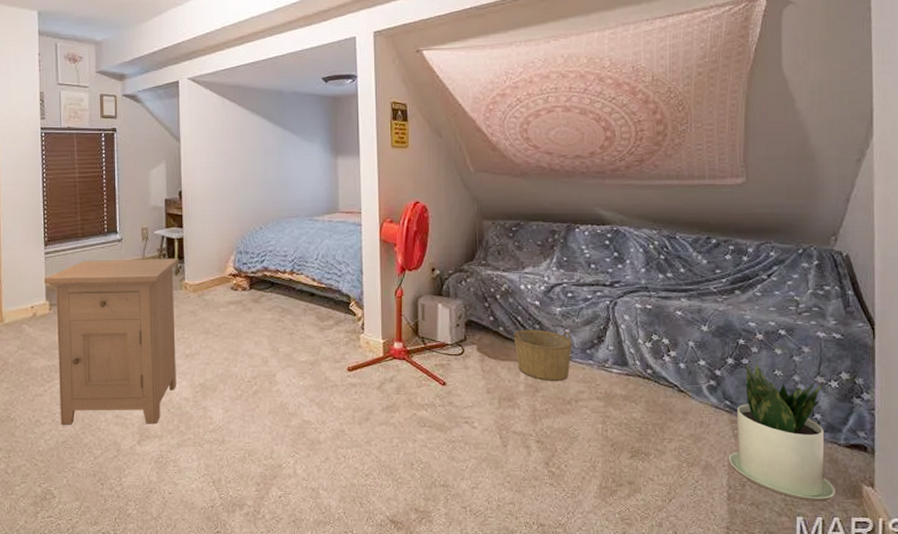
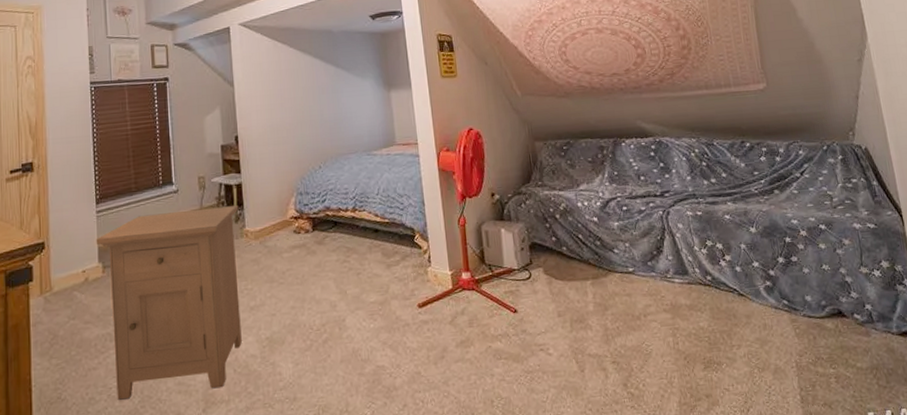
basket: present [513,329,573,381] -> none [576,245,635,298]
planter: present [728,364,835,502] -> none [794,260,898,395]

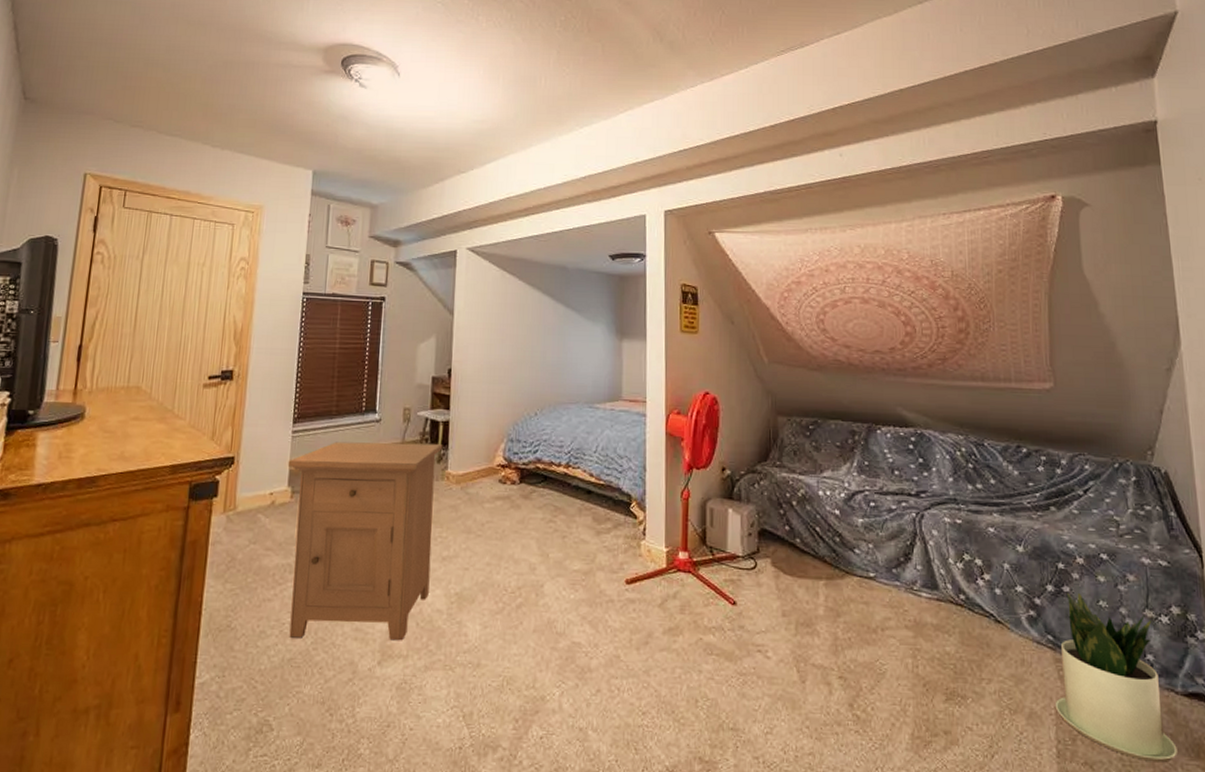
planter: none [794,260,898,395] -> present [1055,592,1177,763]

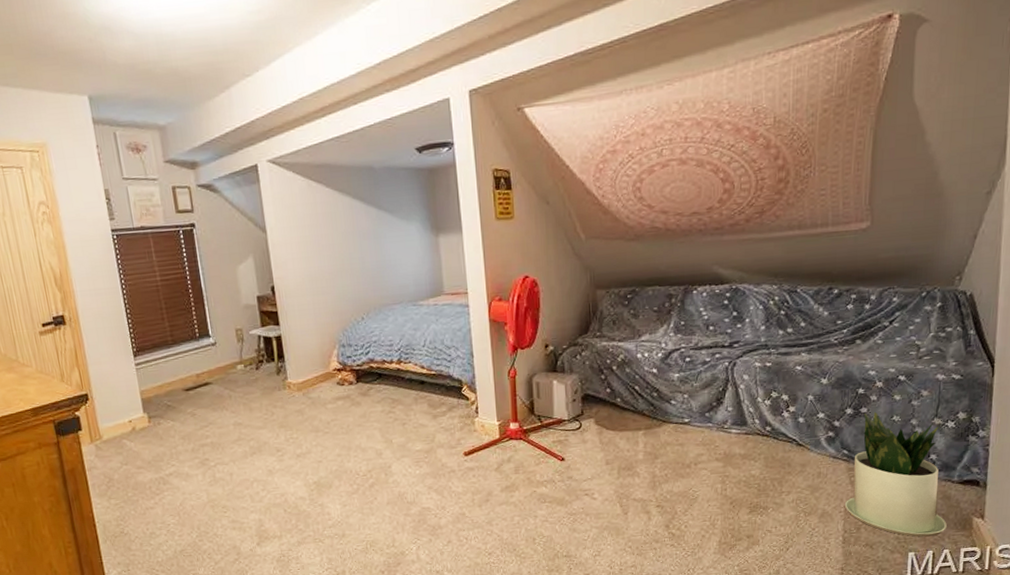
nightstand: present [287,441,443,641] -> none [138,358,290,535]

